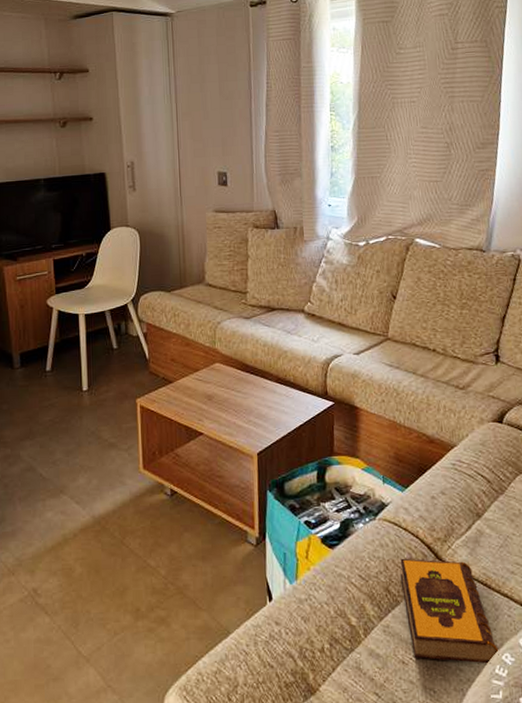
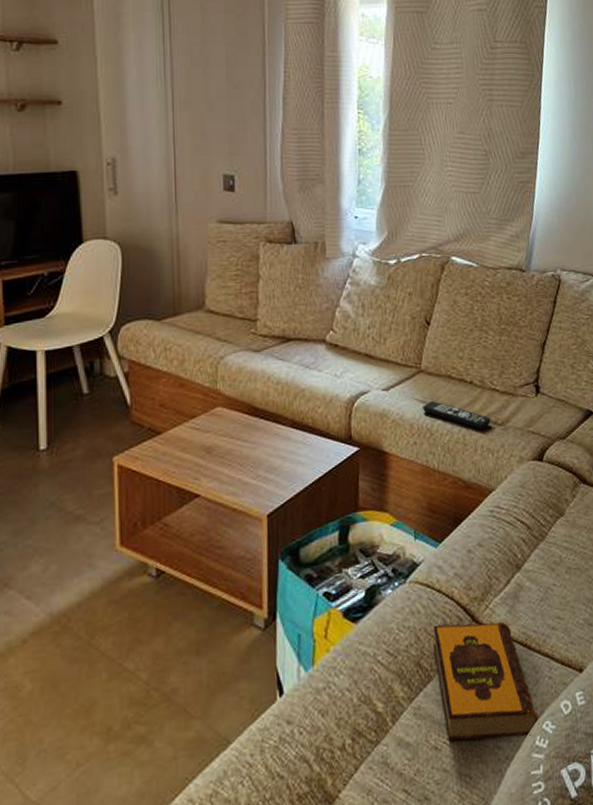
remote control: none [390,365,453,391] -> present [423,401,491,429]

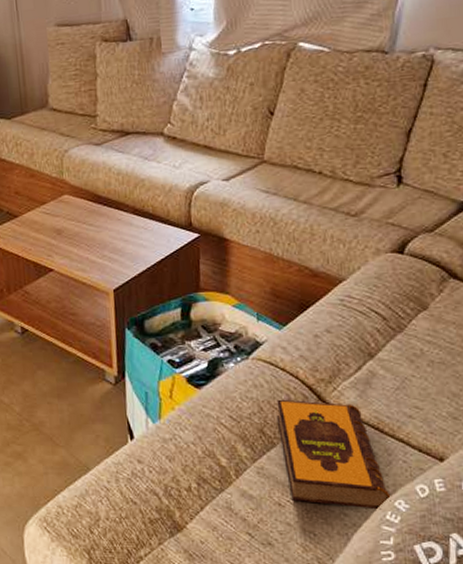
remote control: present [423,401,491,429] -> none [266,191,343,219]

